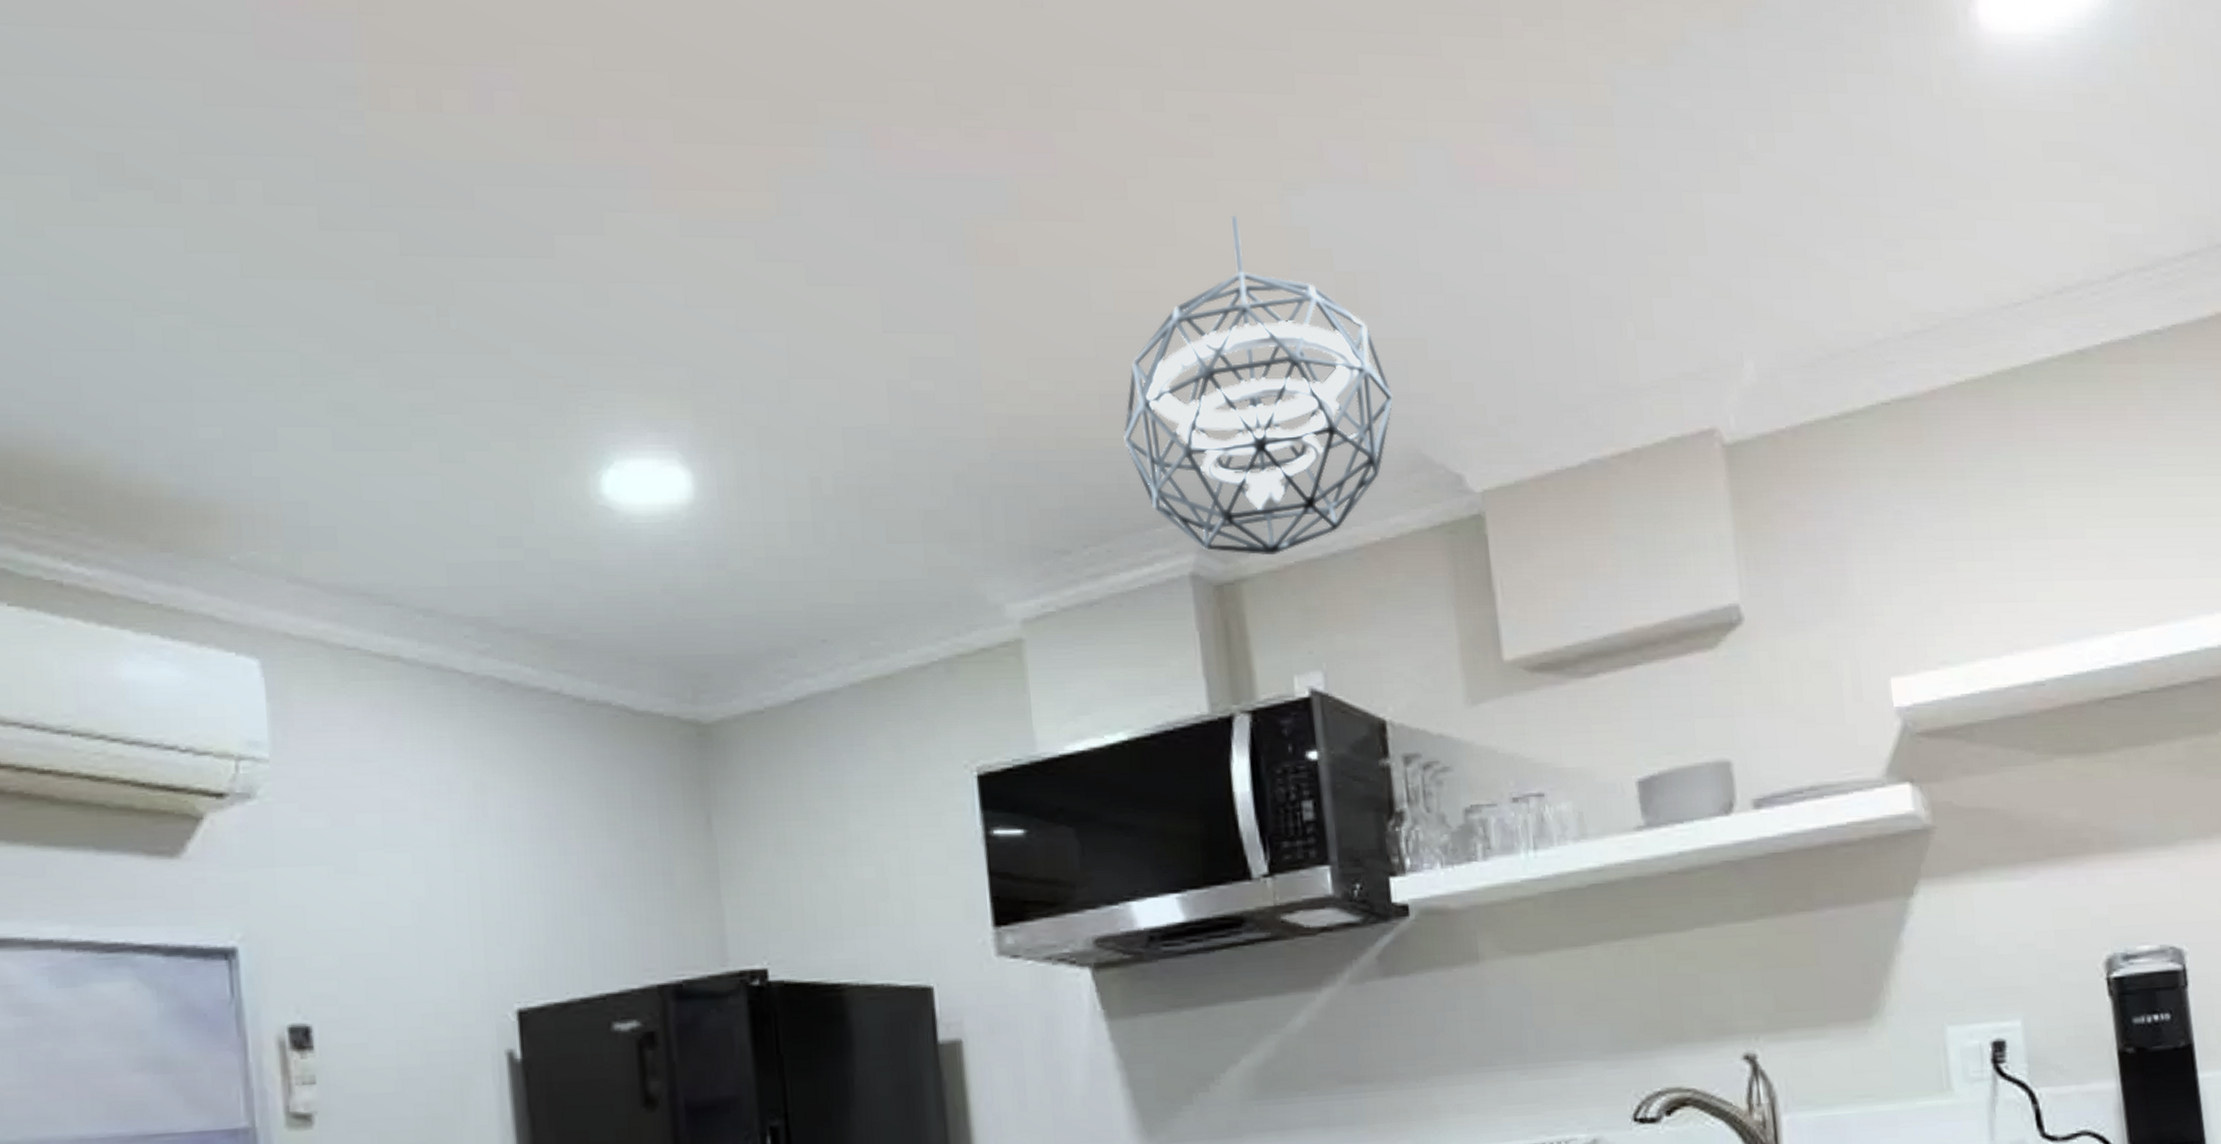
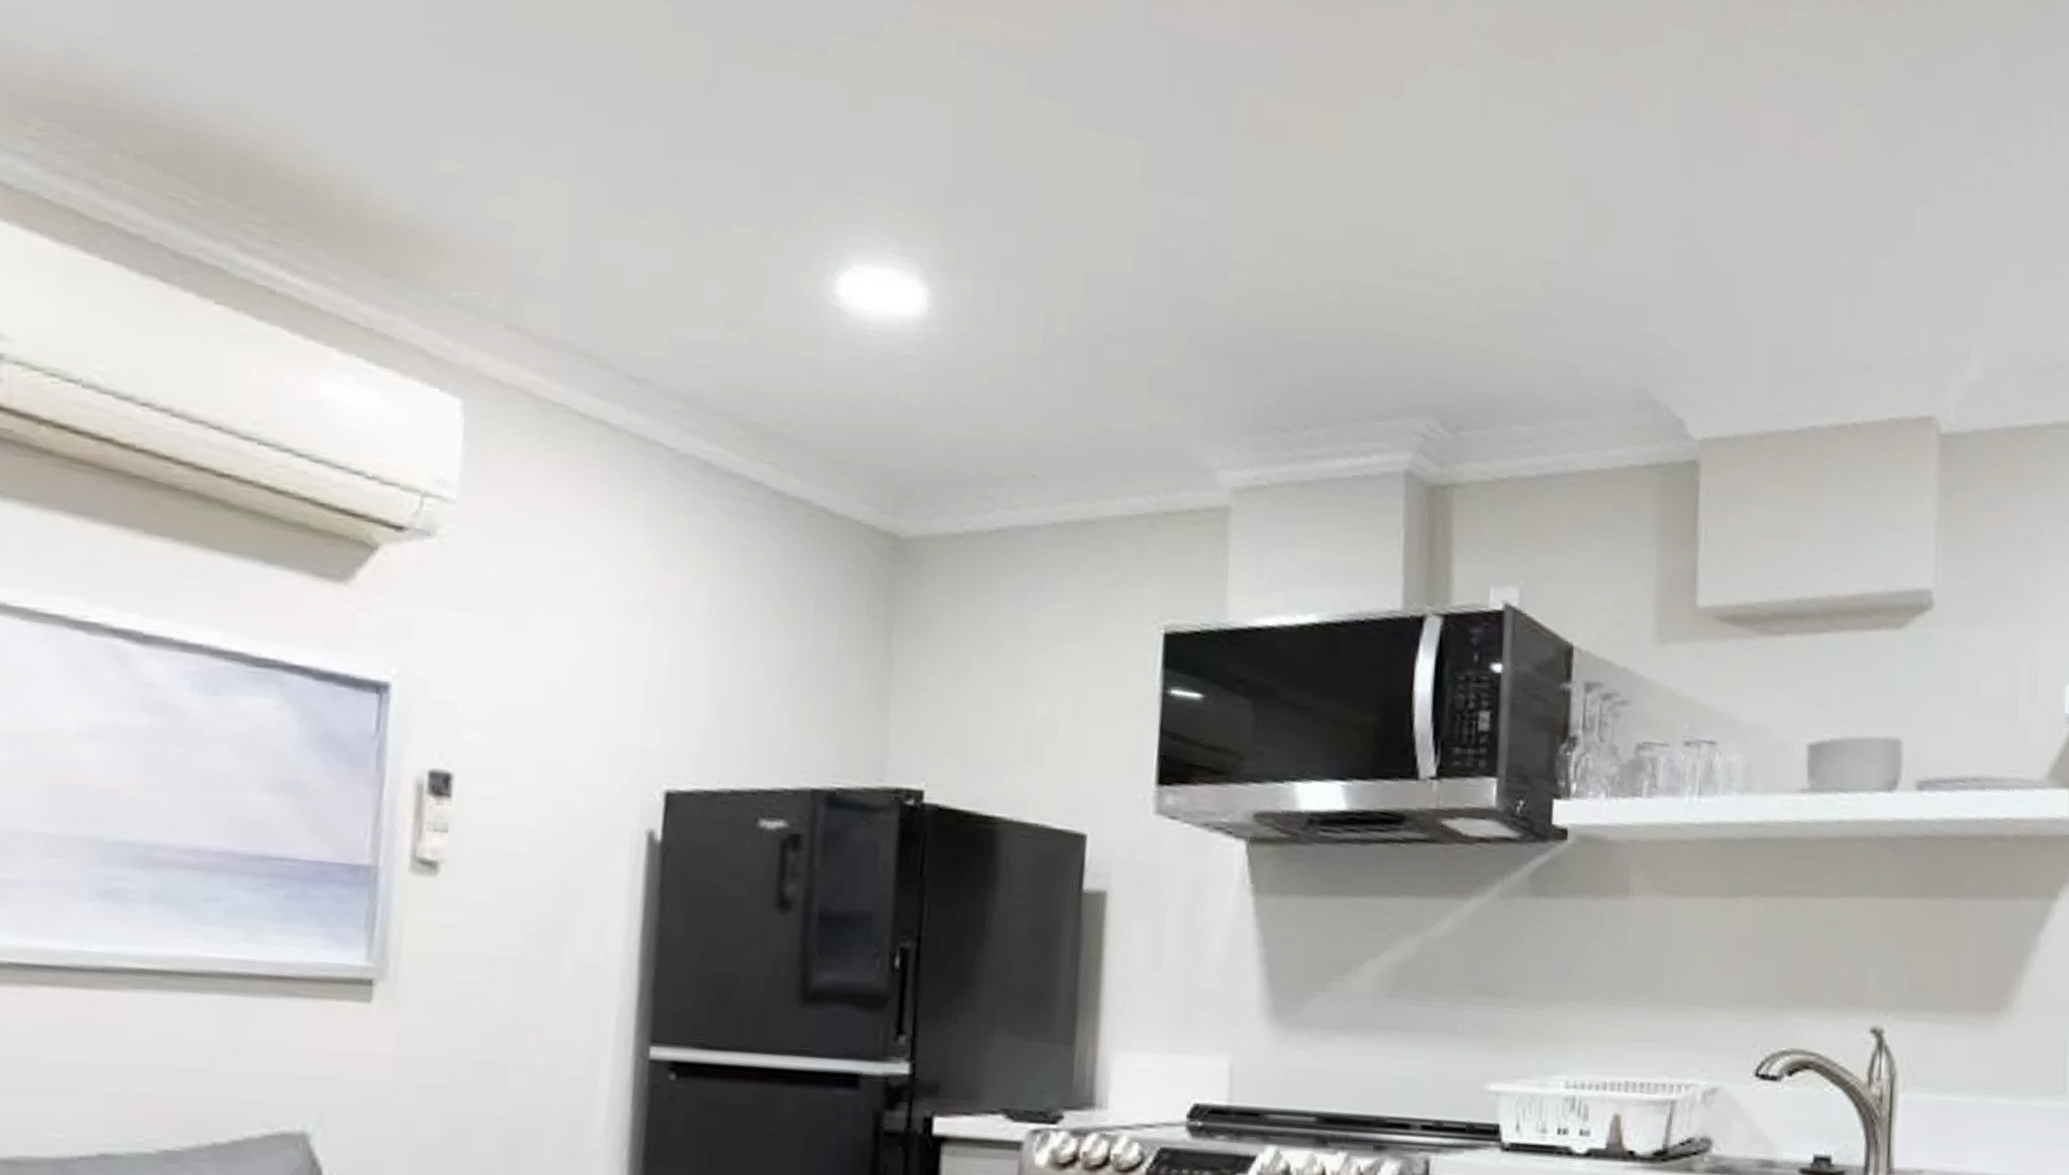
pendant light: present [1124,214,1393,556] -> none [1361,131,1629,467]

